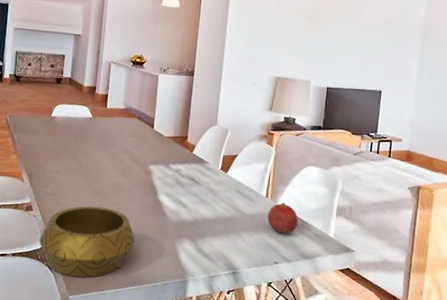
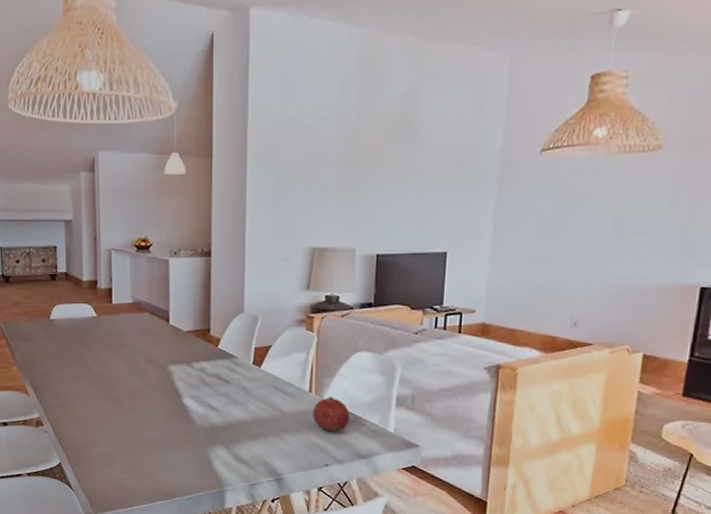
decorative bowl: present [39,206,136,278] -> none [54,416,162,495]

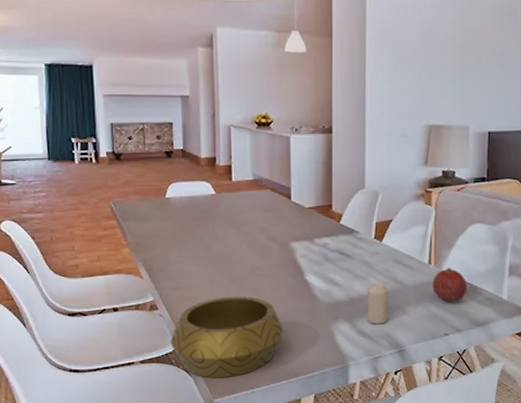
decorative bowl: none [54,416,162,495] -> present [170,296,284,378]
candle: none [244,409,267,451] -> present [367,283,388,324]

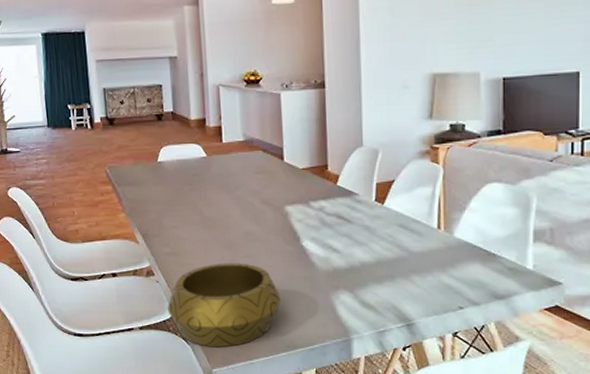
candle: present [367,283,388,324] -> none [369,250,394,295]
fruit: present [432,268,468,302] -> none [443,233,484,271]

